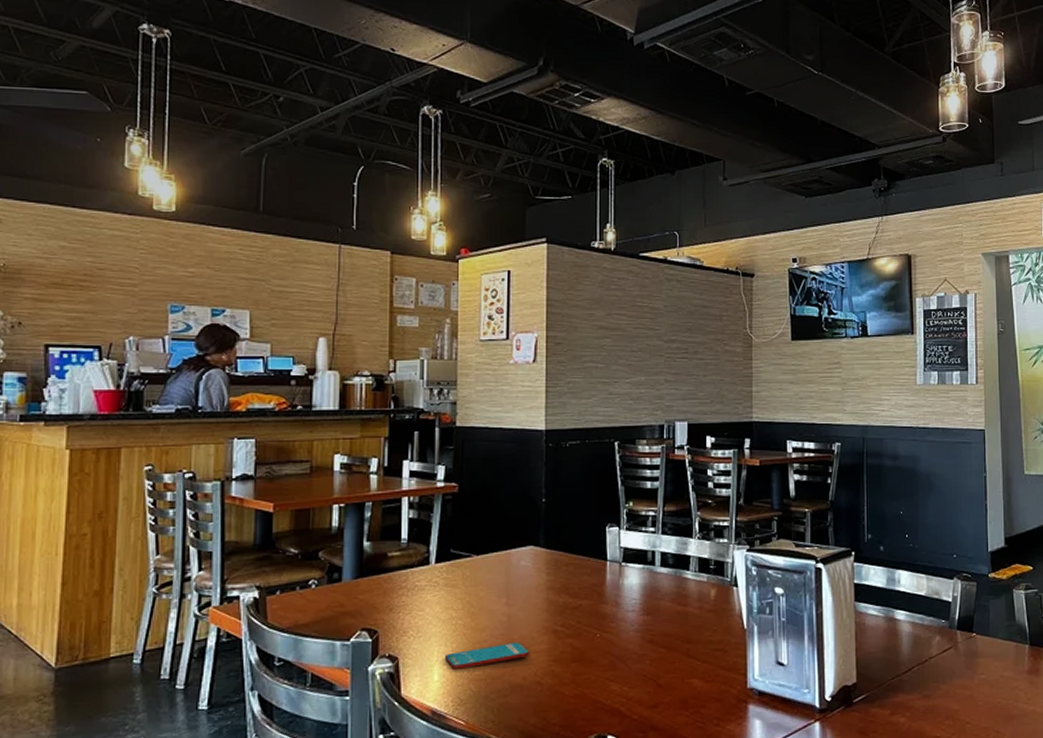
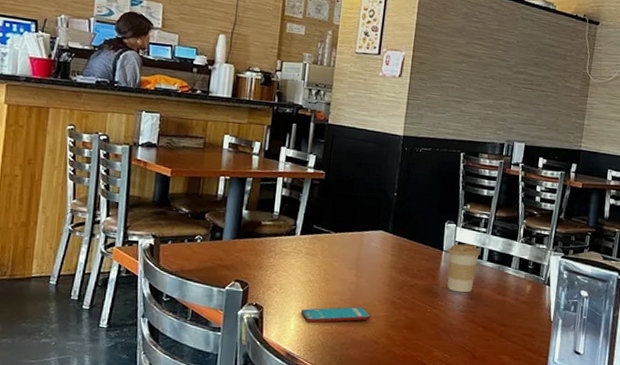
coffee cup: none [613,549,651,609] -> present [447,244,480,293]

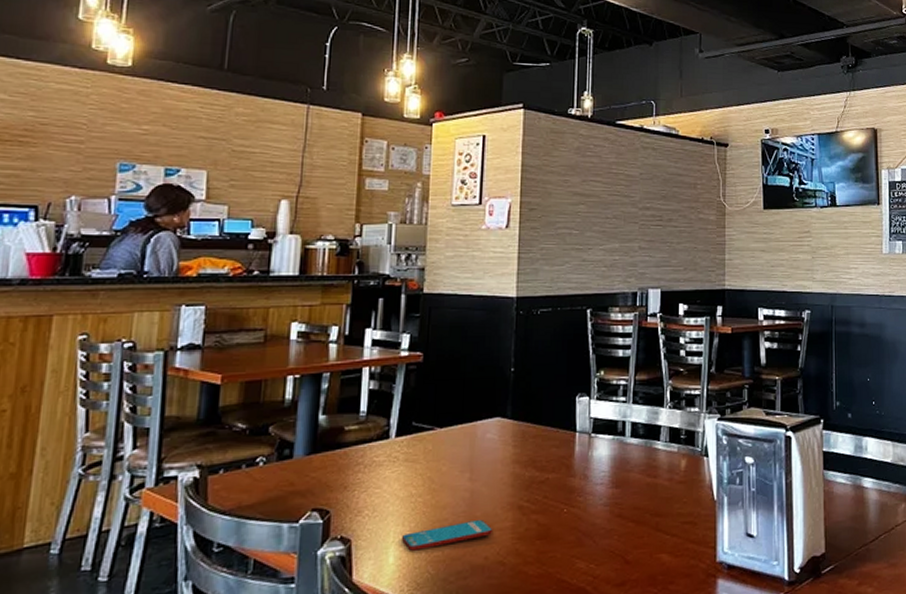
coffee cup: present [447,244,480,293] -> none [582,419,621,482]

